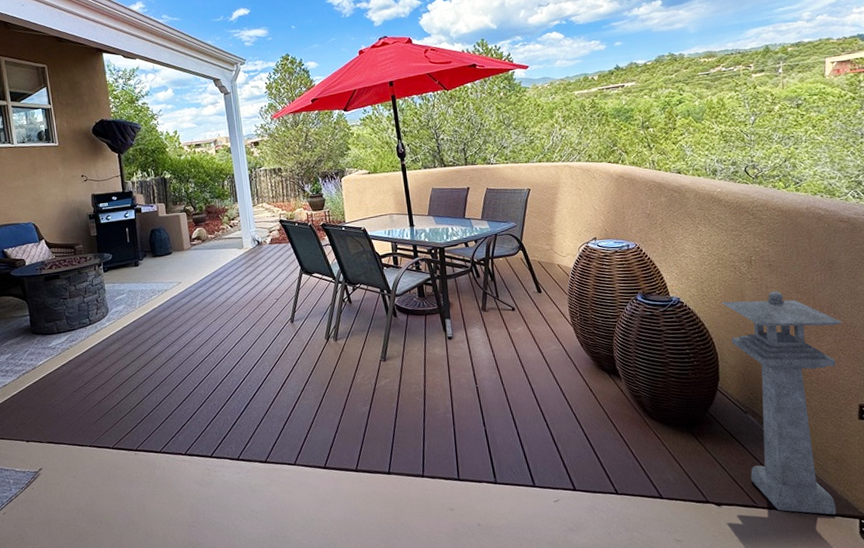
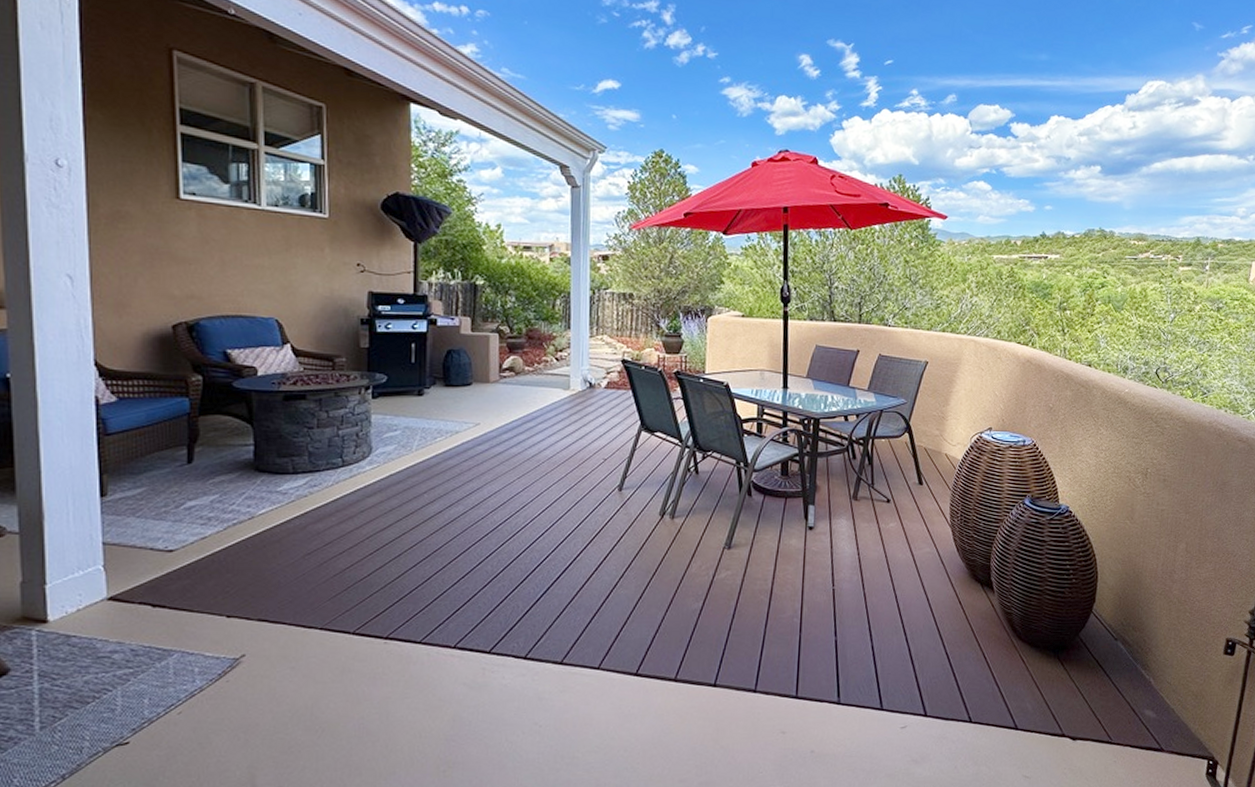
lantern: present [721,291,842,515] -> none [1110,508,1224,755]

